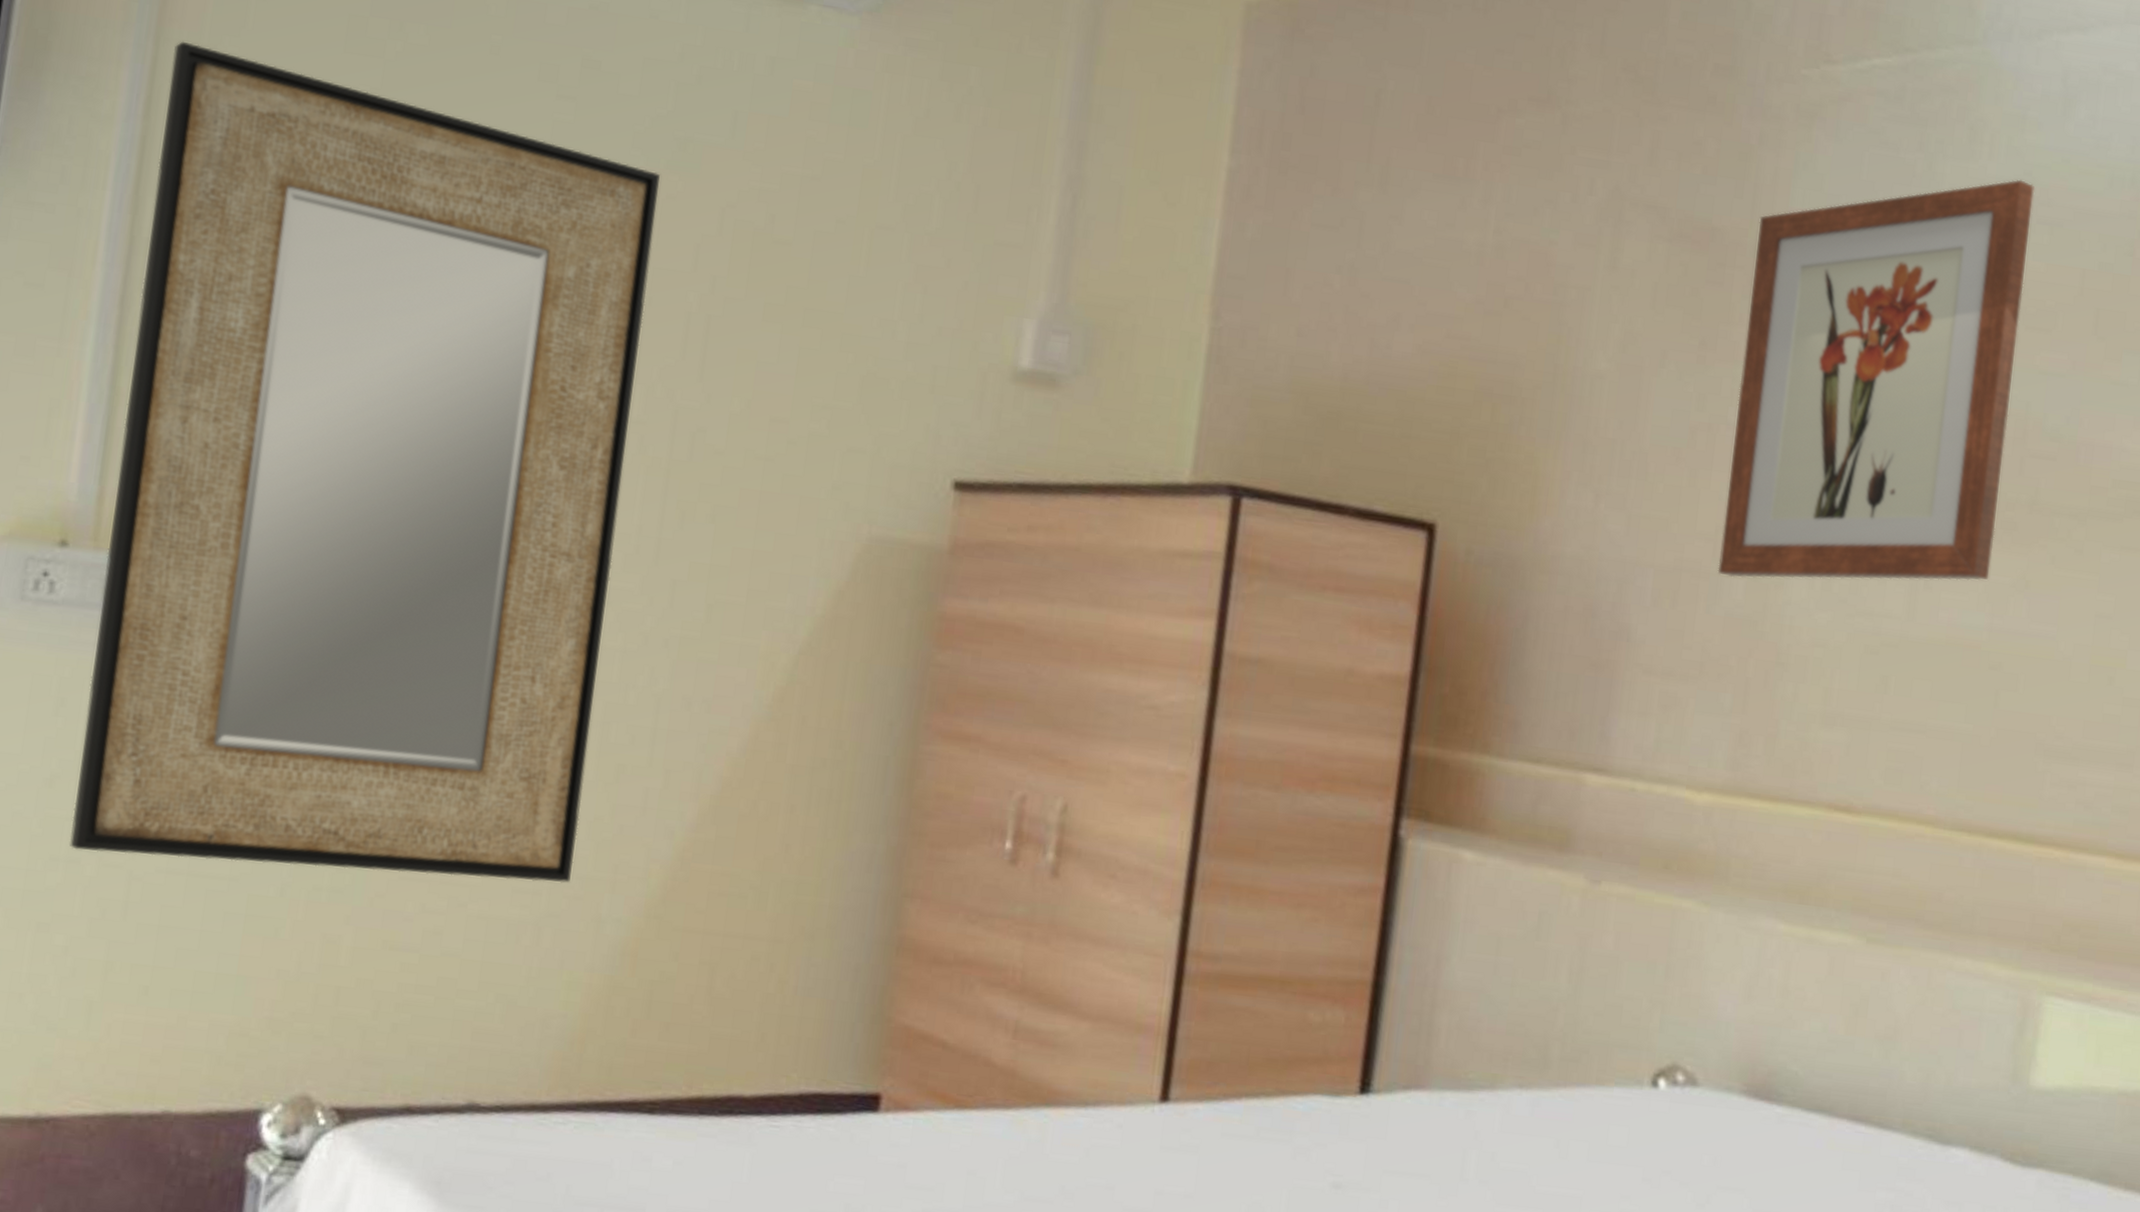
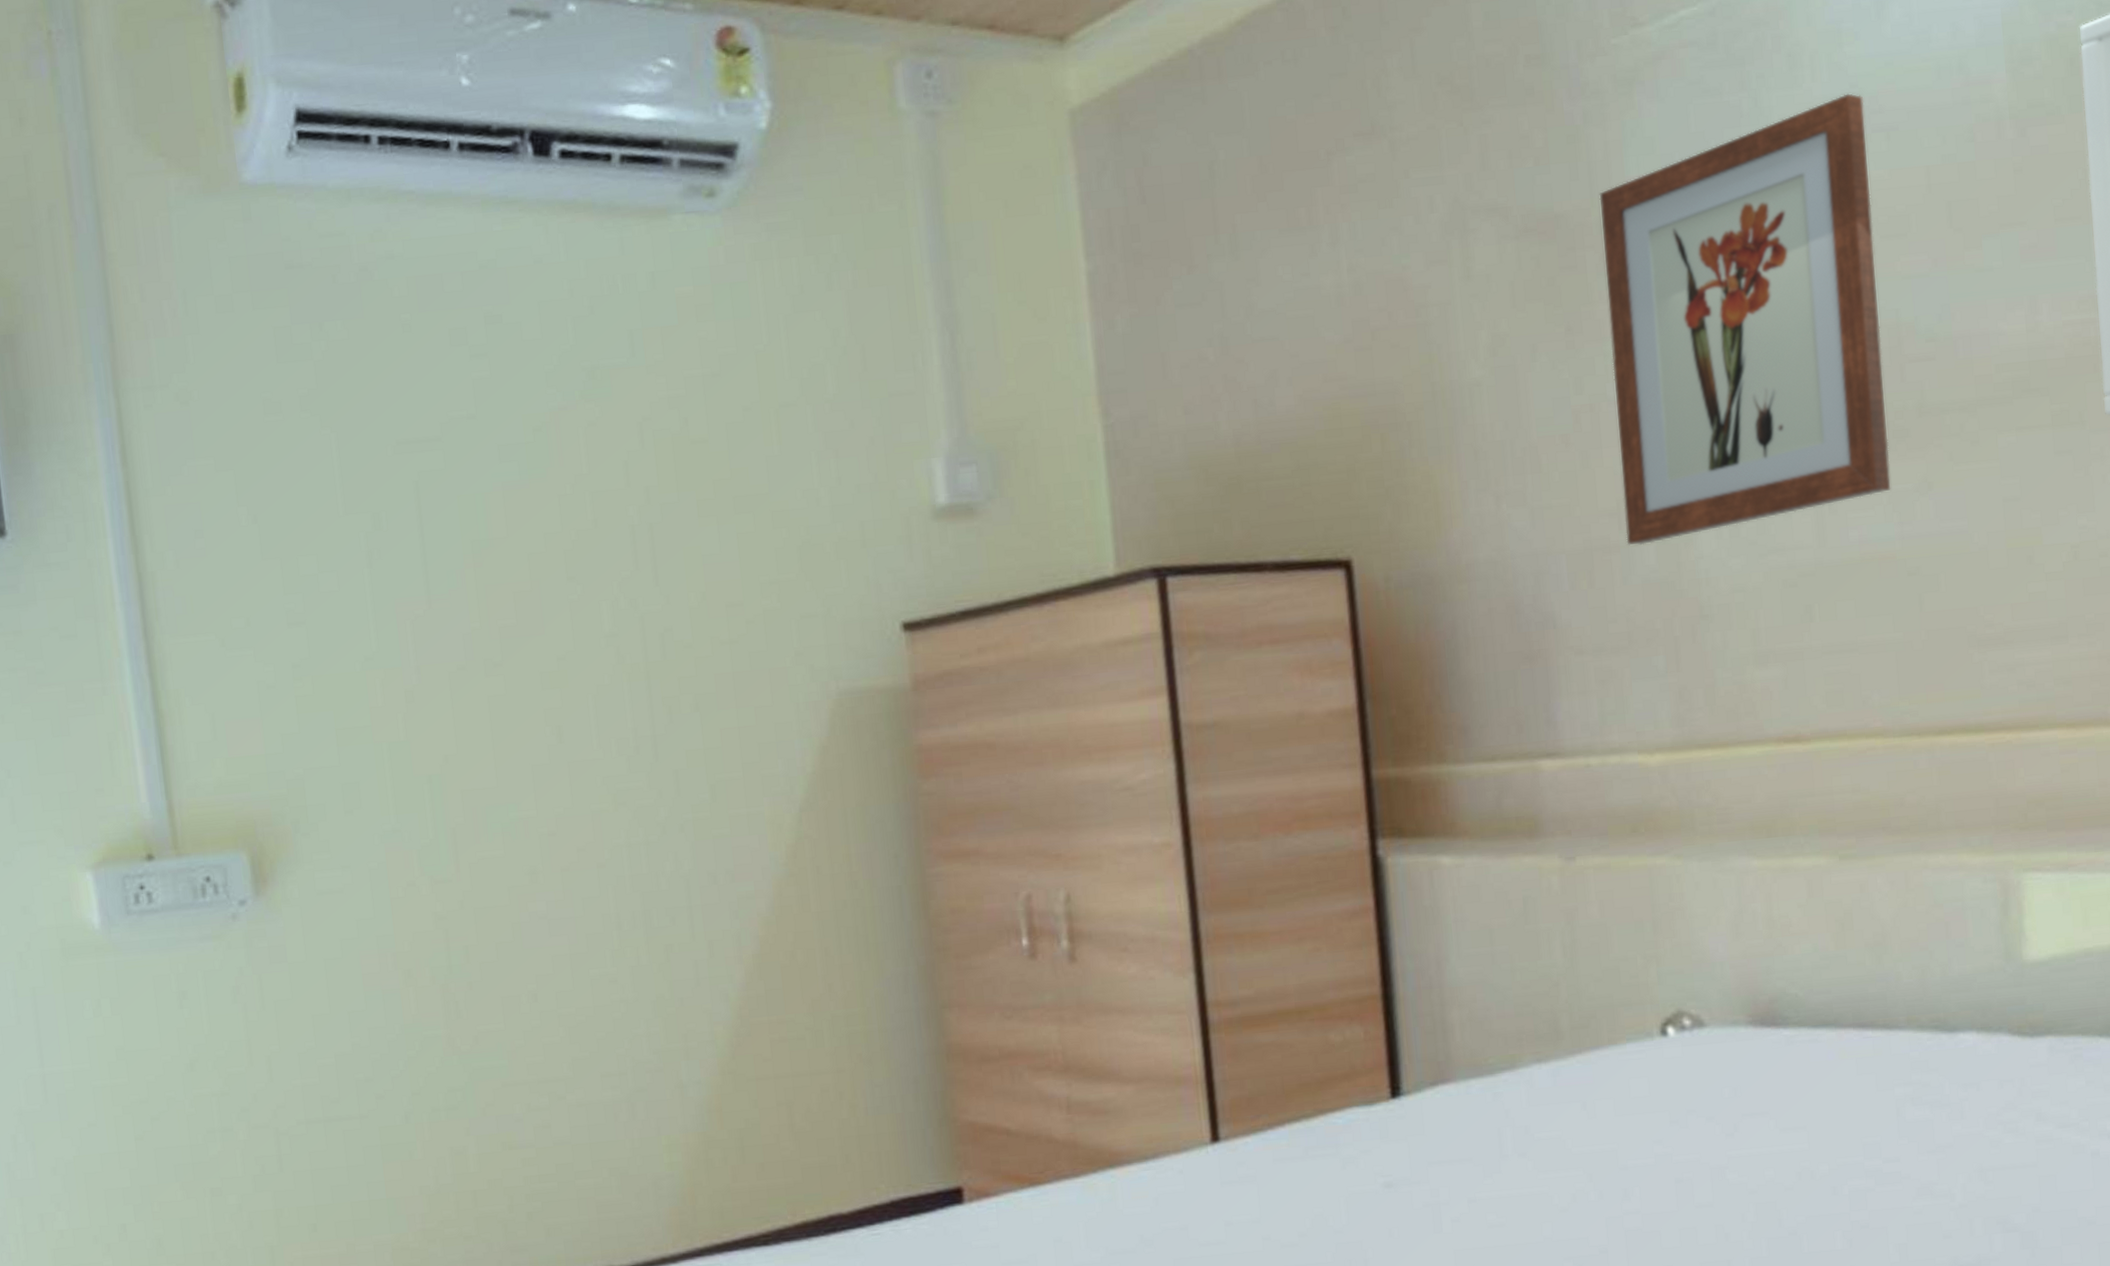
home mirror: present [70,41,661,883] -> none [133,388,649,1120]

